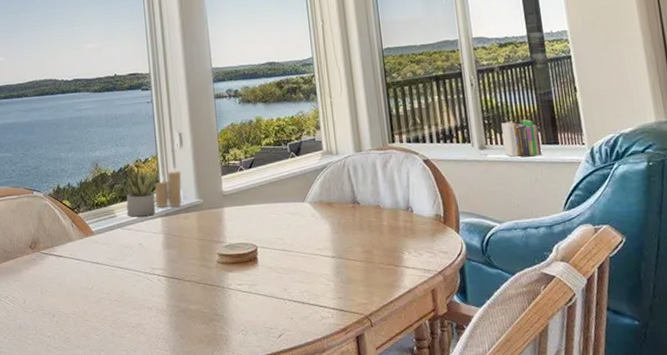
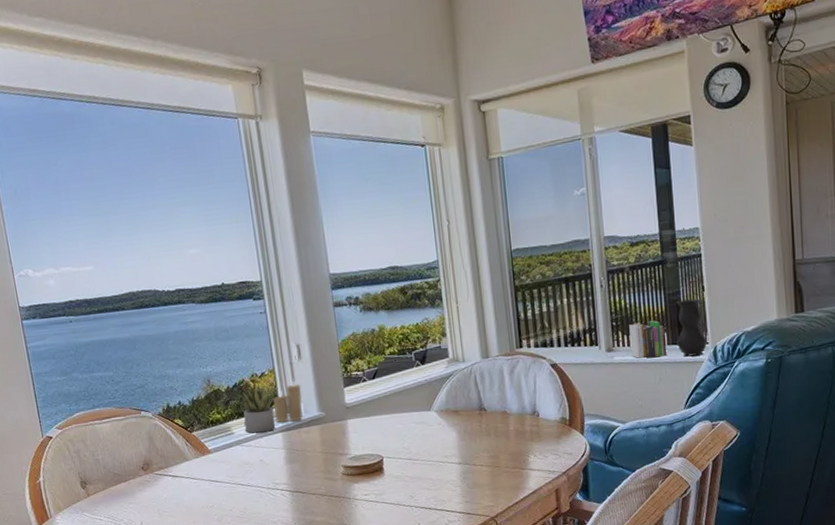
vase: none [548,99,584,157] -> present [676,298,708,357]

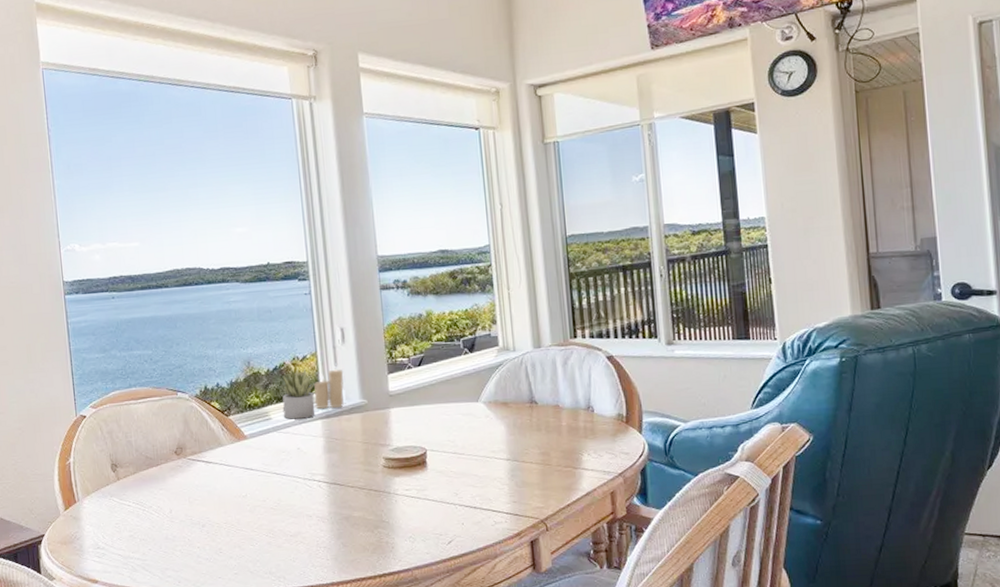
books: present [629,320,667,359] -> none [691,313,732,354]
vase: present [676,298,708,357] -> none [741,291,776,353]

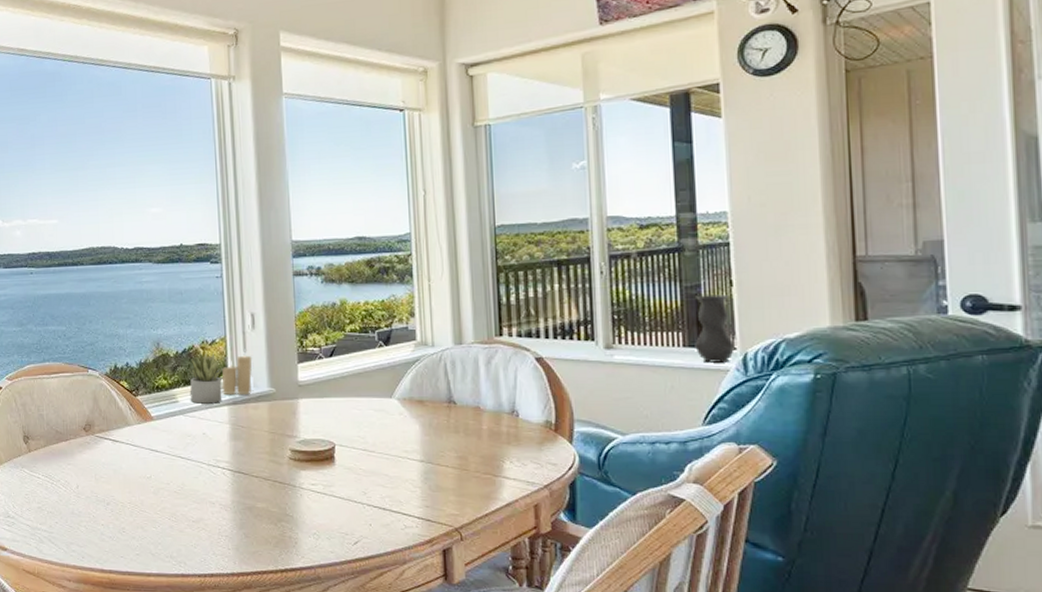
vase: none [741,291,776,353] -> present [695,294,736,363]

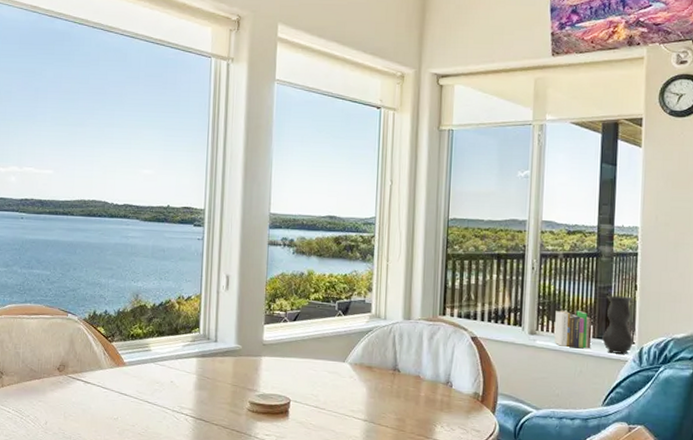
succulent plant: present [188,352,222,404] -> none [163,306,195,355]
candle: present [221,350,252,395] -> none [192,308,224,350]
books: none [634,317,682,361] -> present [554,310,591,349]

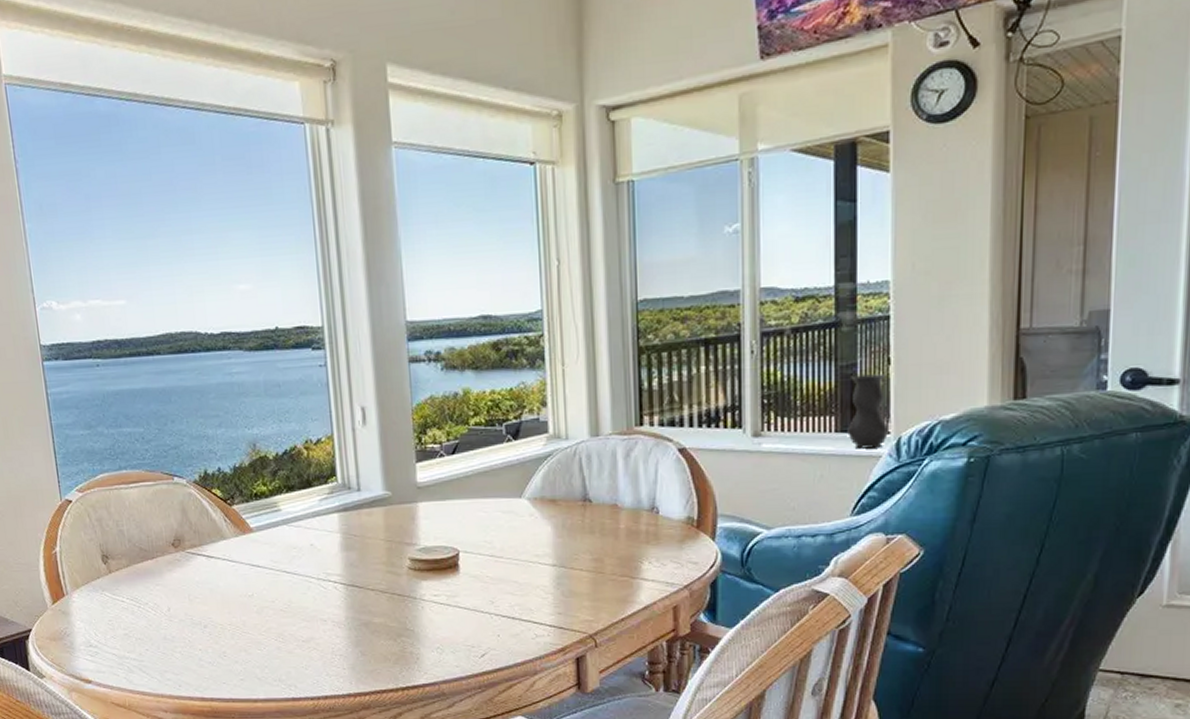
books: present [554,310,591,349] -> none [785,400,834,449]

